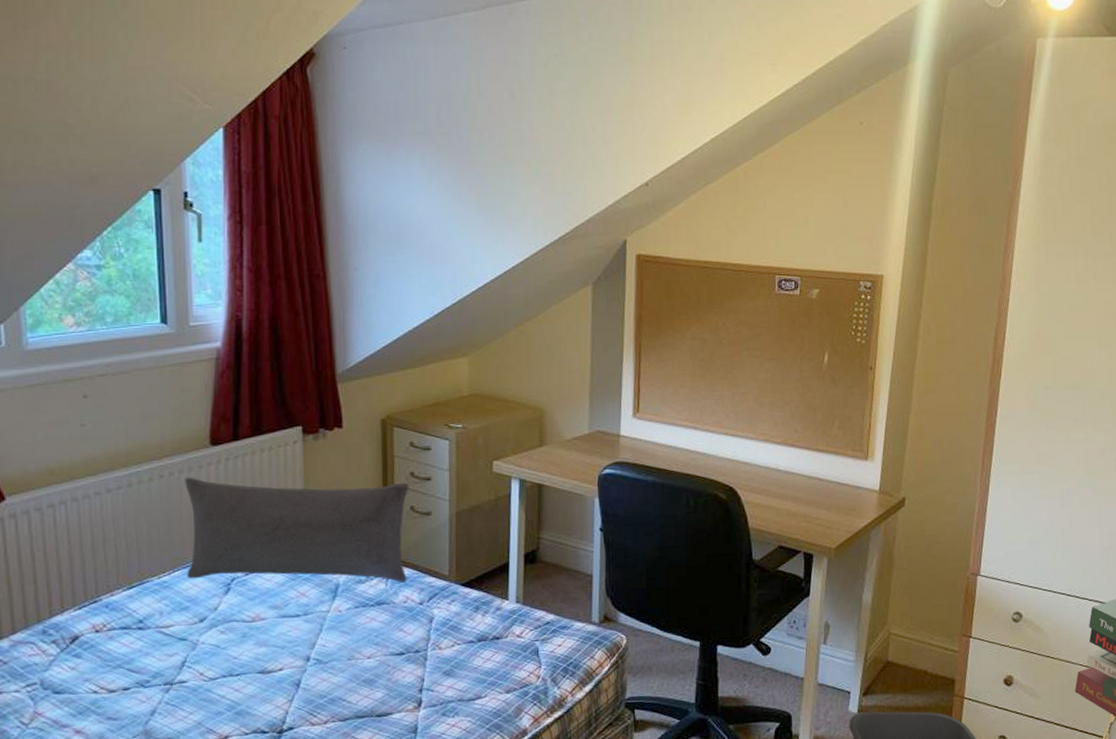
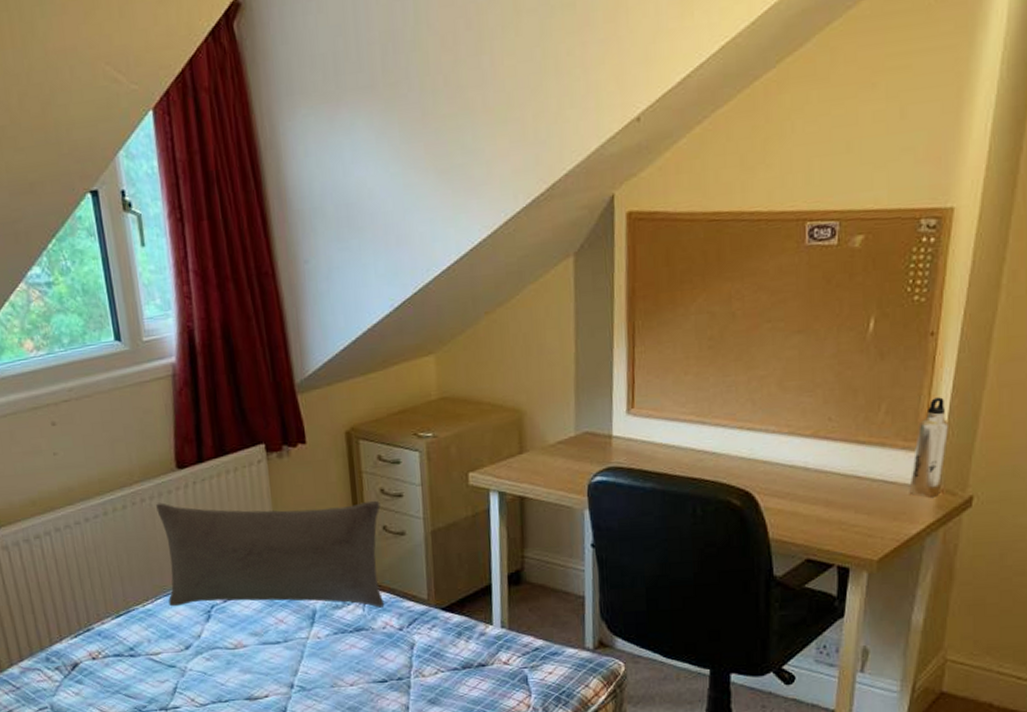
water bottle: none [857,418,886,498] -> present [909,397,950,498]

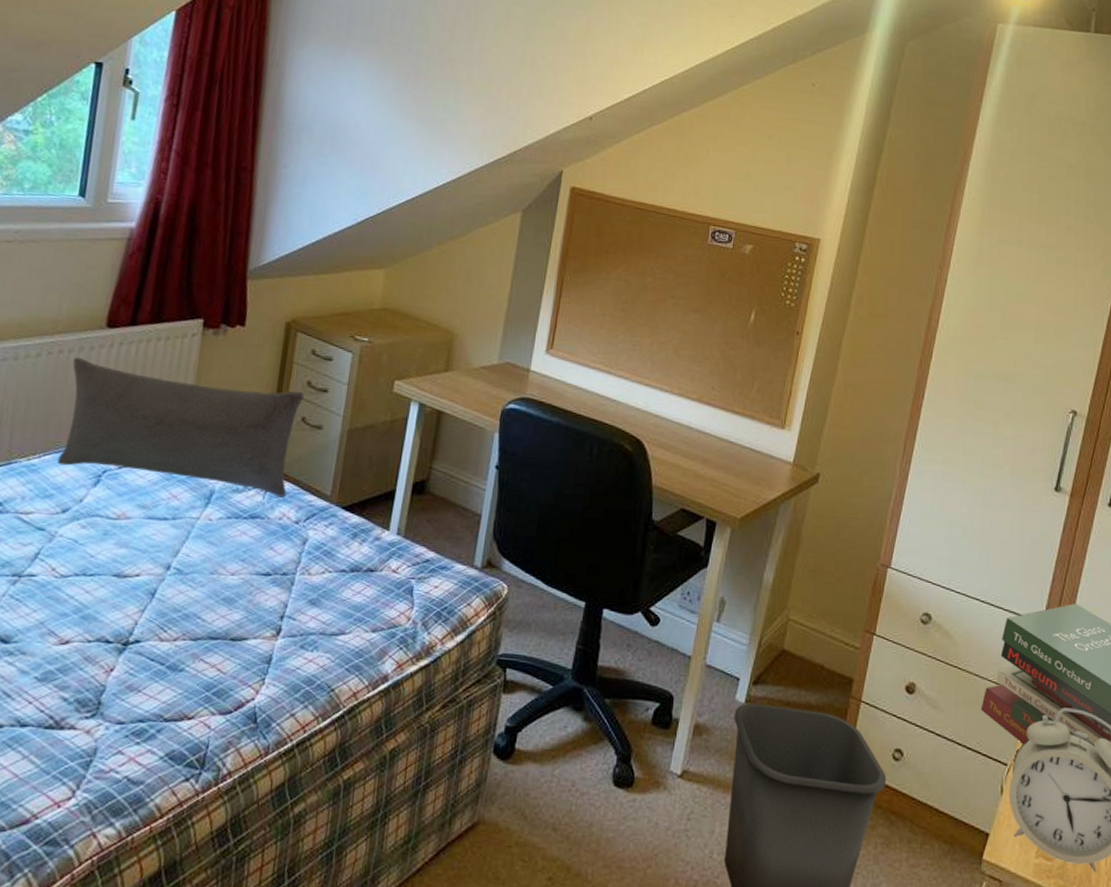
water bottle: present [909,397,950,498] -> none [770,385,806,470]

